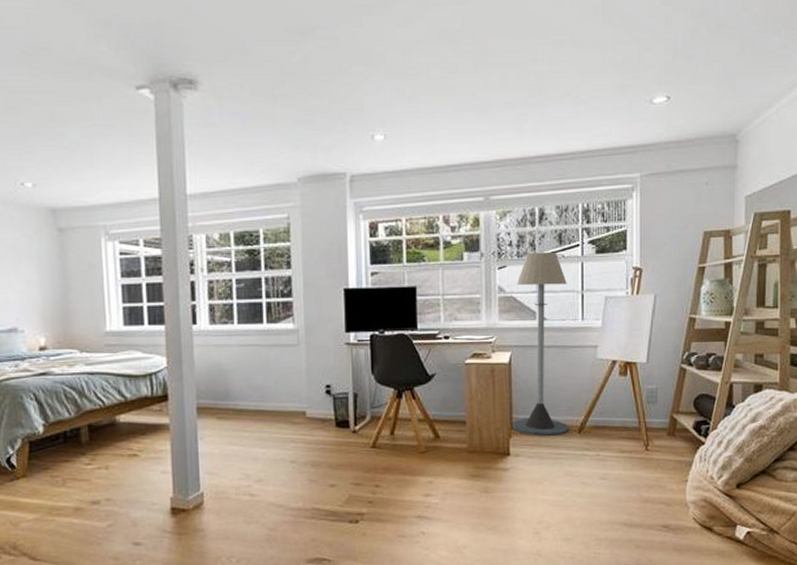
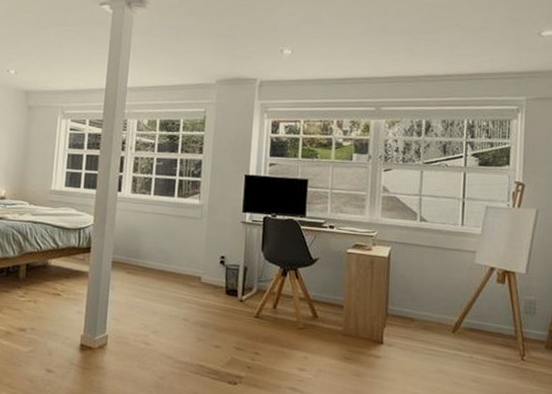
floor lamp: present [512,251,569,436] -> none [387,159,449,332]

